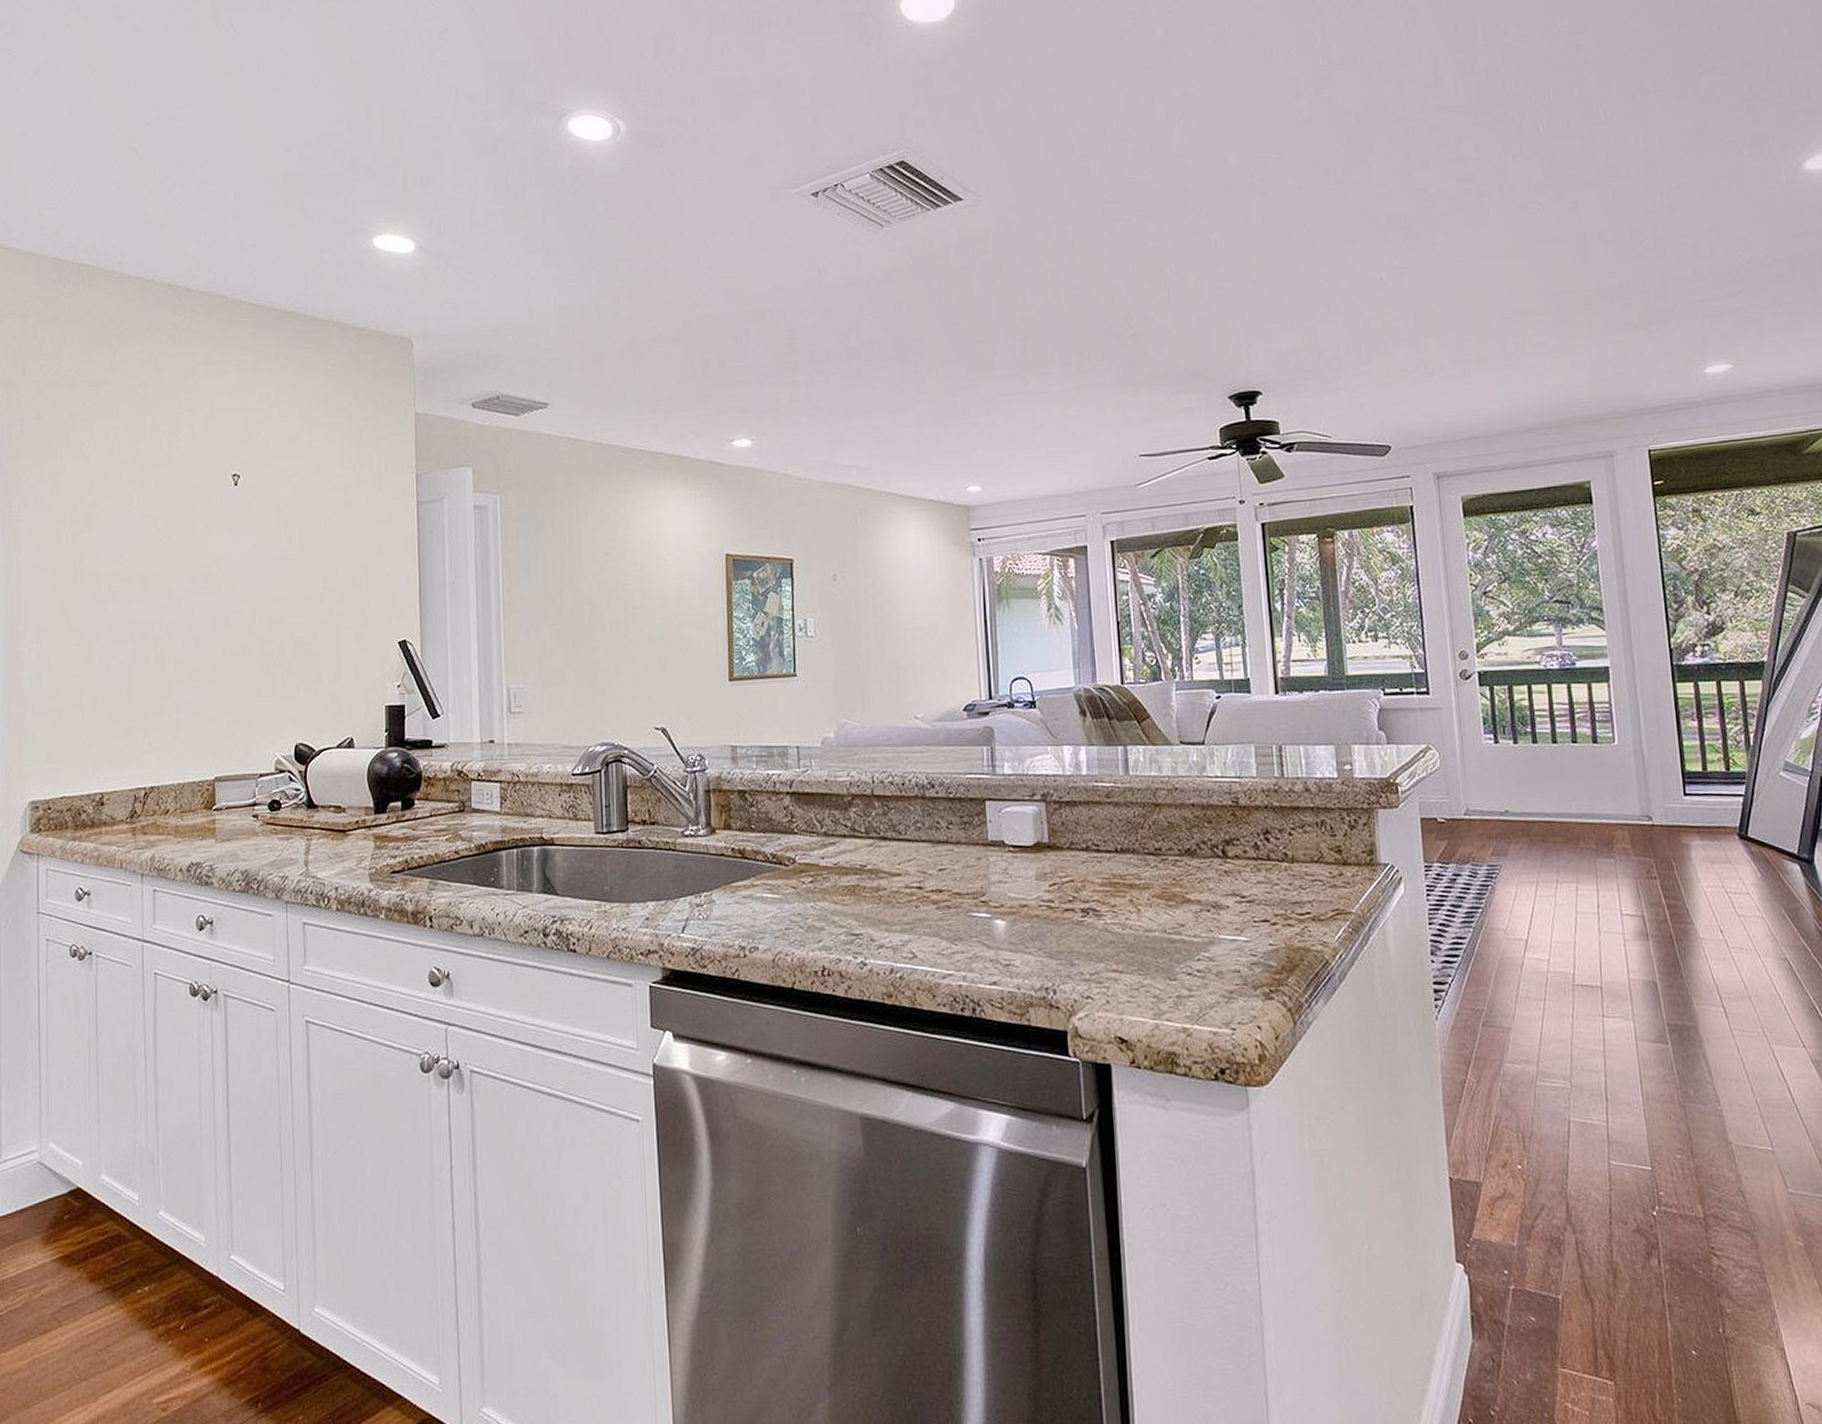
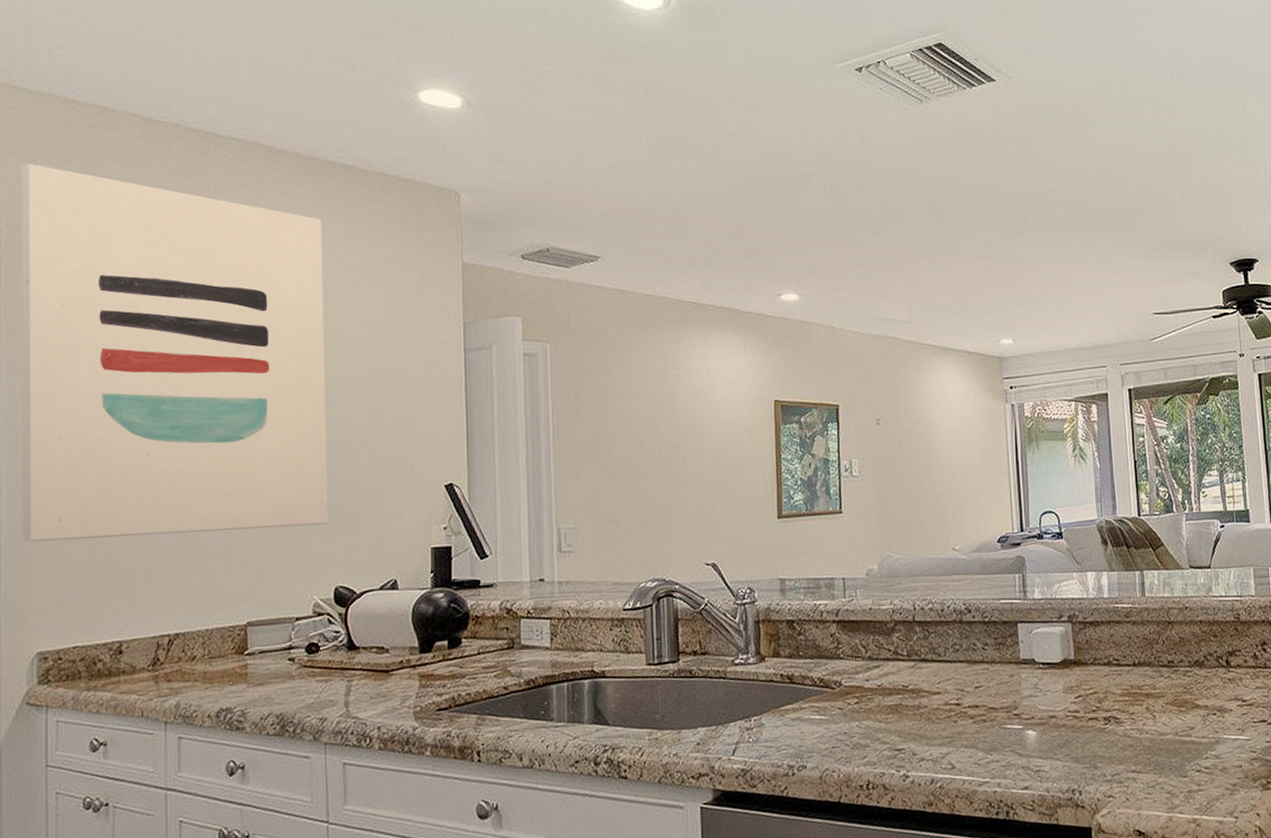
wall art: none [15,322,289,694] -> present [22,163,328,543]

